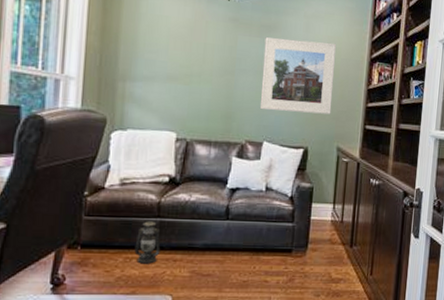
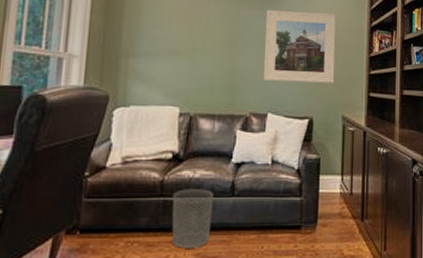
lantern: present [134,221,161,264] -> none [136,201,164,248]
waste bin: none [168,211,209,266] -> present [171,189,213,248]

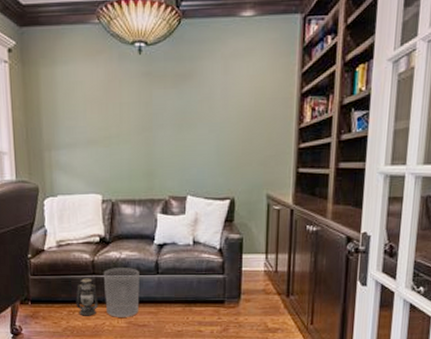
lantern: none [136,201,164,248] -> present [76,278,99,316]
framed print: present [263,10,336,83] -> none [180,82,259,164]

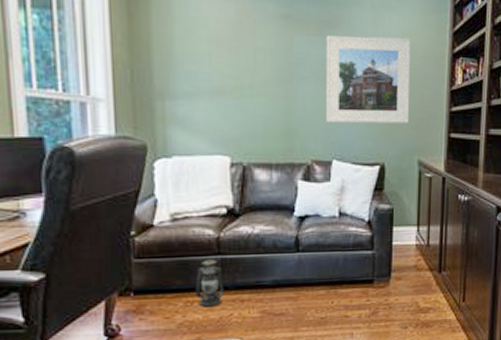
waste bin: present [103,268,140,317] -> none [231,245,276,306]
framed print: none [180,82,259,164] -> present [325,35,411,123]

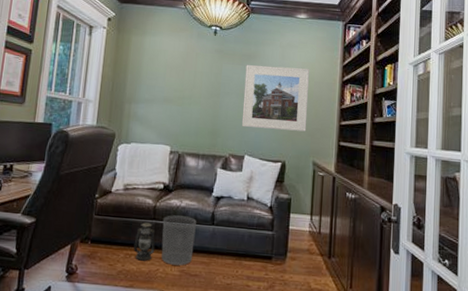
waste bin: none [231,245,276,306] -> present [161,215,196,266]

